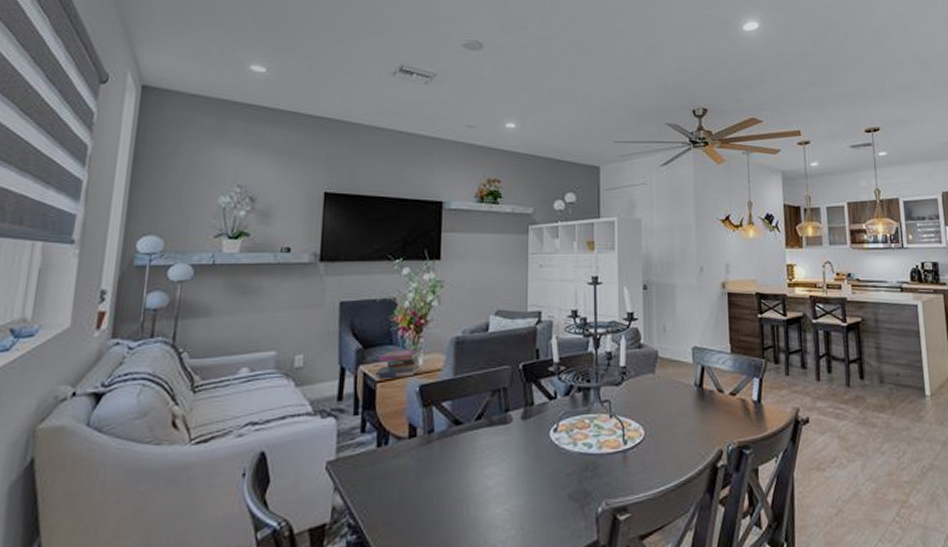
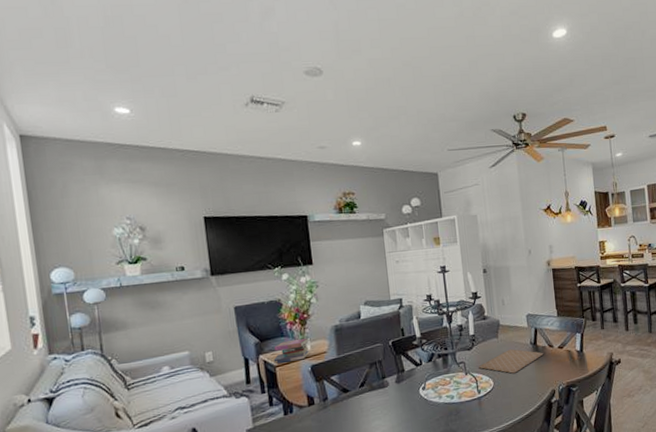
placemat: none [627,390,711,422] -> present [478,349,544,374]

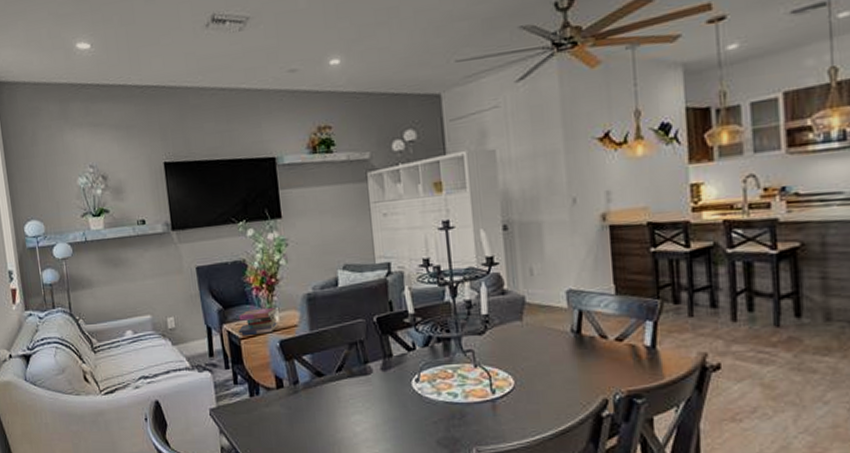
placemat: present [478,349,544,374] -> none [493,337,592,371]

